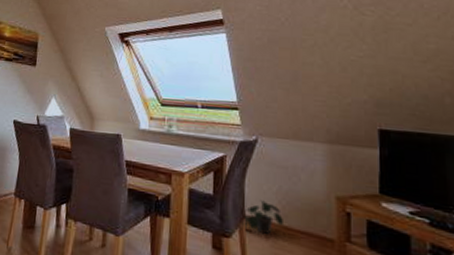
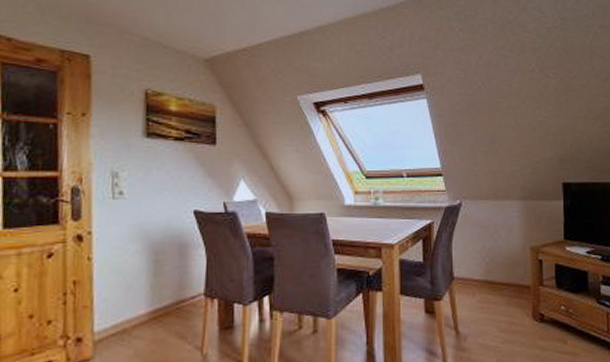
potted plant: present [242,200,283,234] -> none [451,260,487,291]

